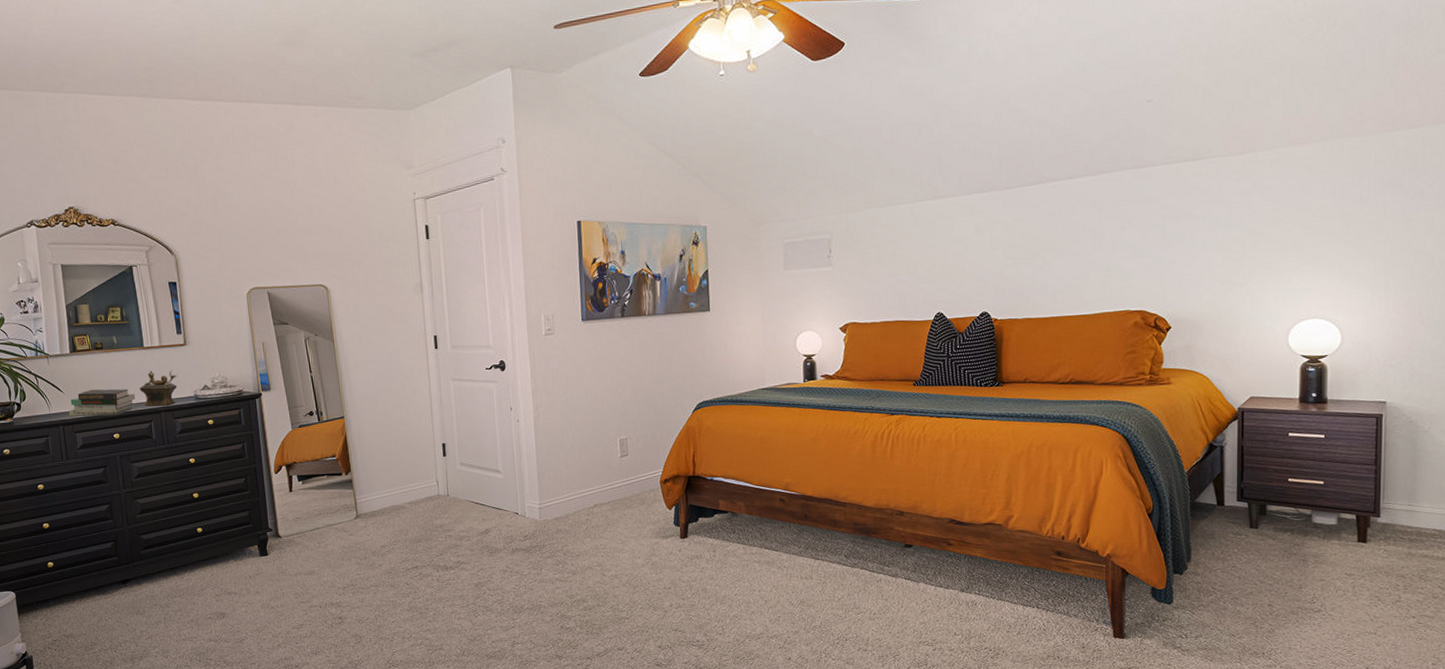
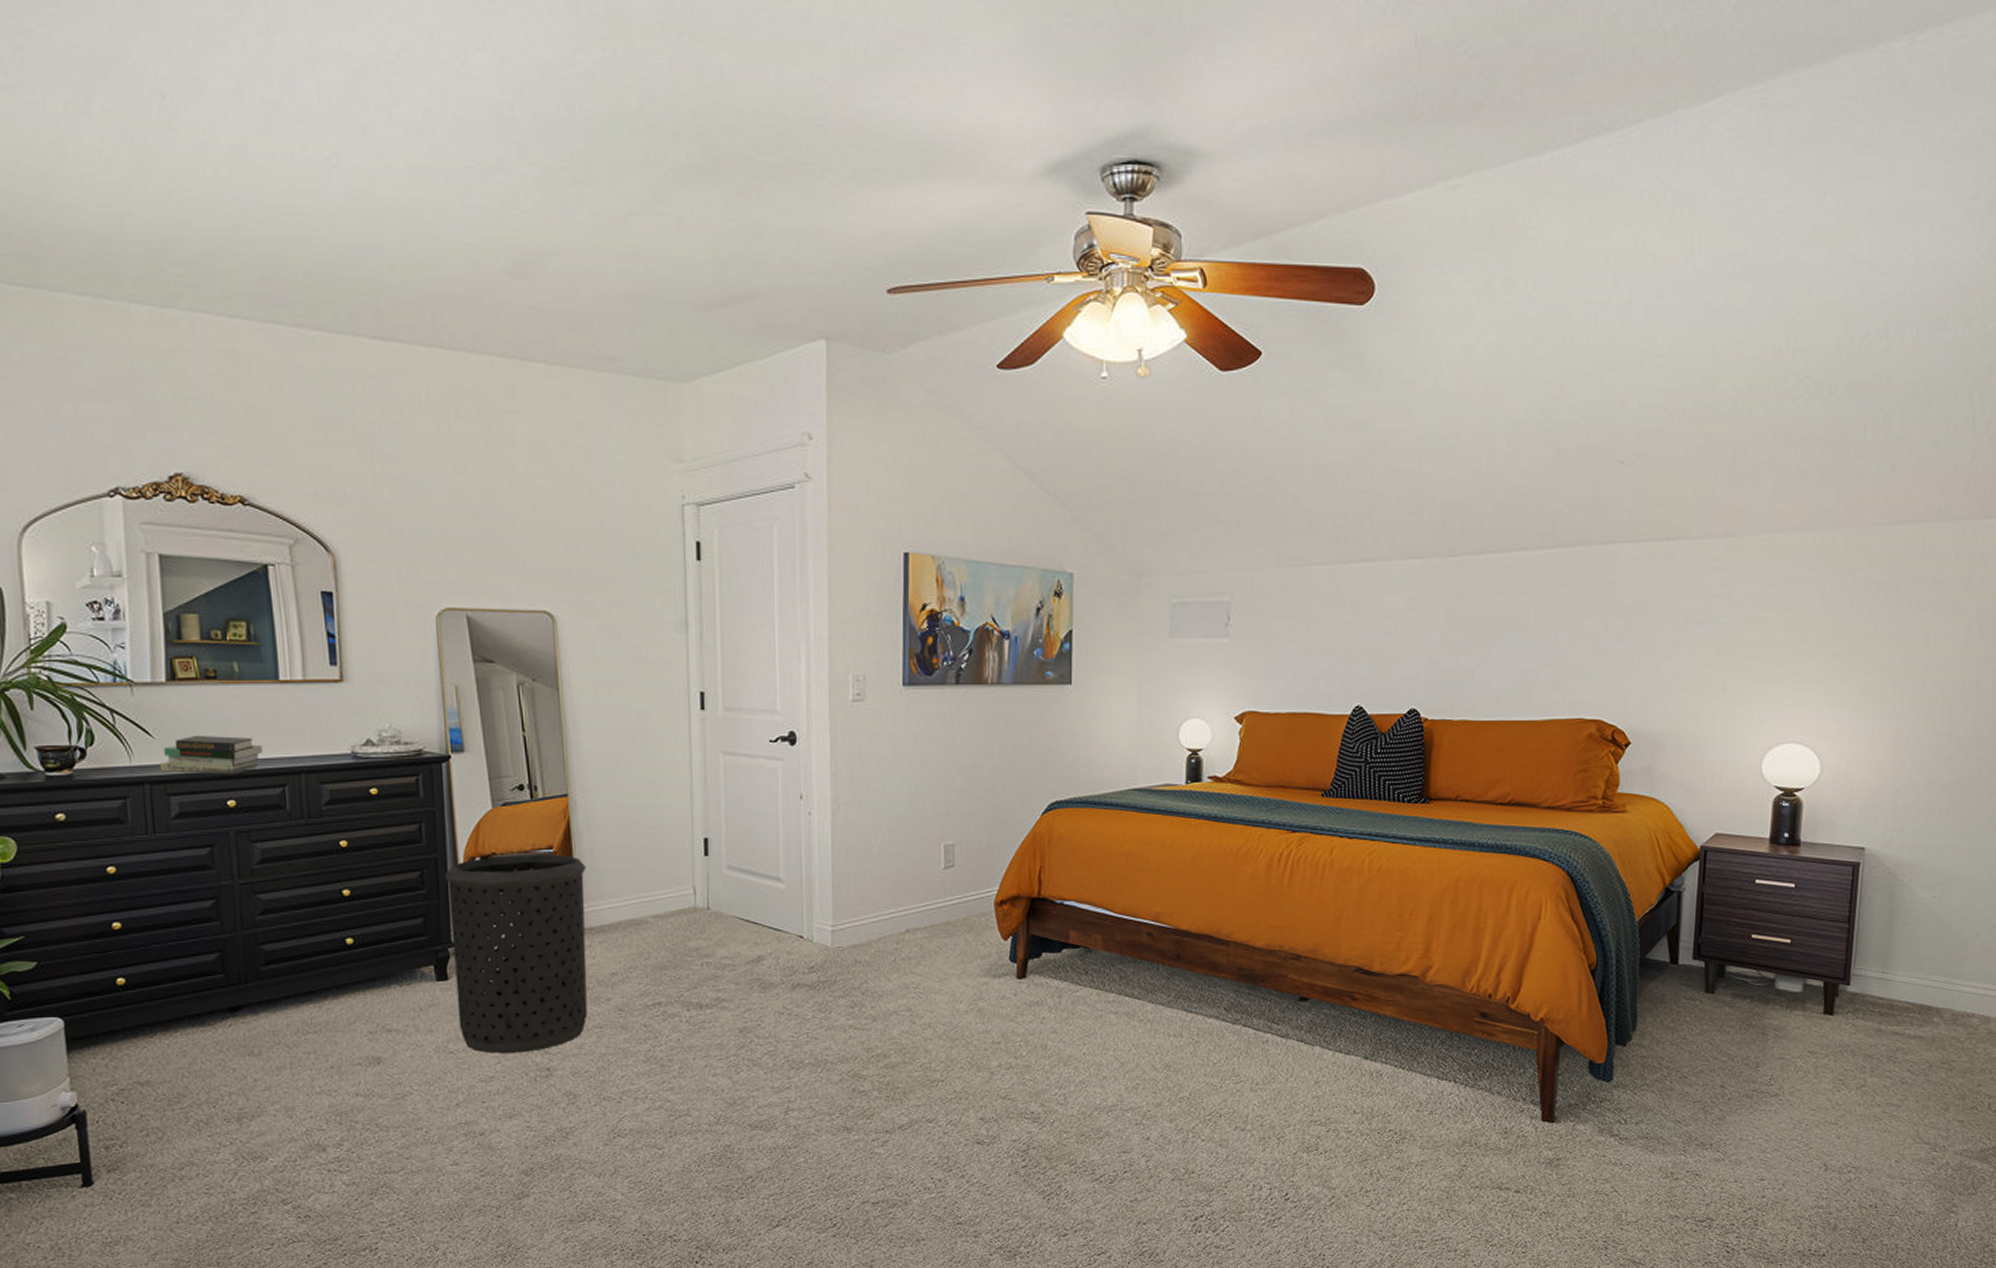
decorative box: present [139,369,177,407] -> none [269,714,327,766]
laundry basket: none [261,460,366,608] -> present [444,854,588,1053]

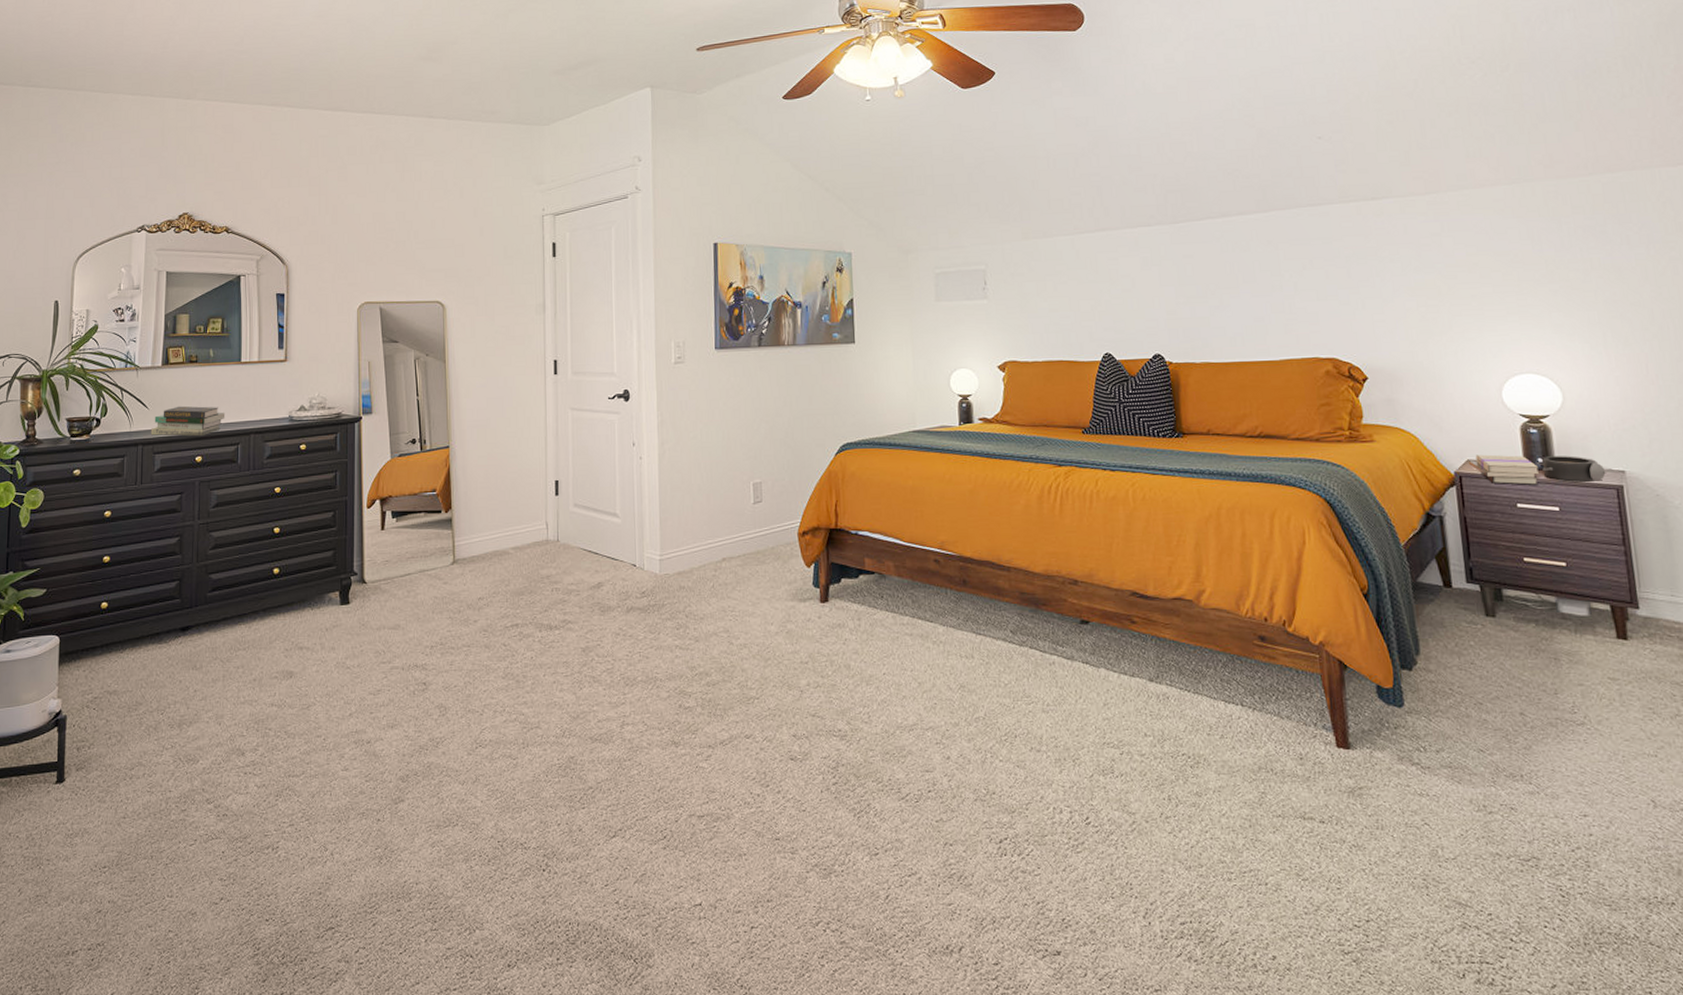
laundry basket: present [444,854,588,1053] -> none [351,496,462,669]
books: none [1717,828,1783,861] -> present [1469,454,1539,485]
alarm clock: none [1782,831,1855,860] -> present [1536,456,1614,483]

